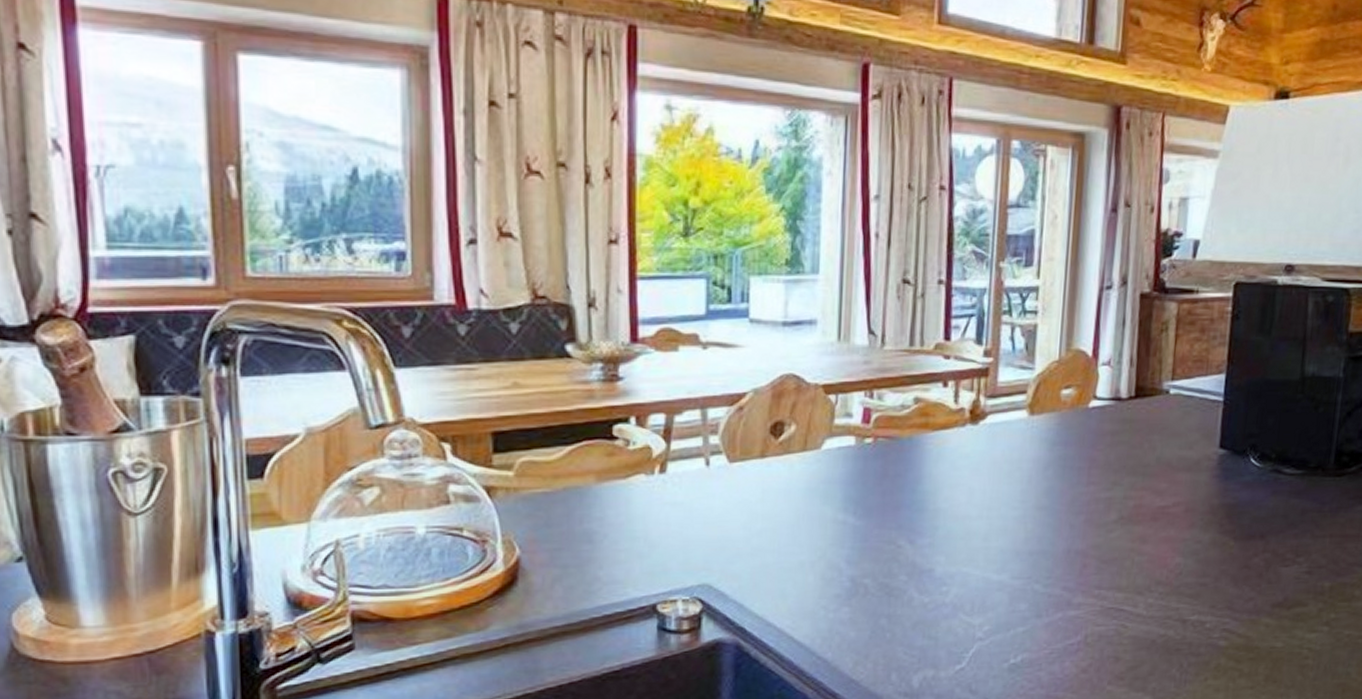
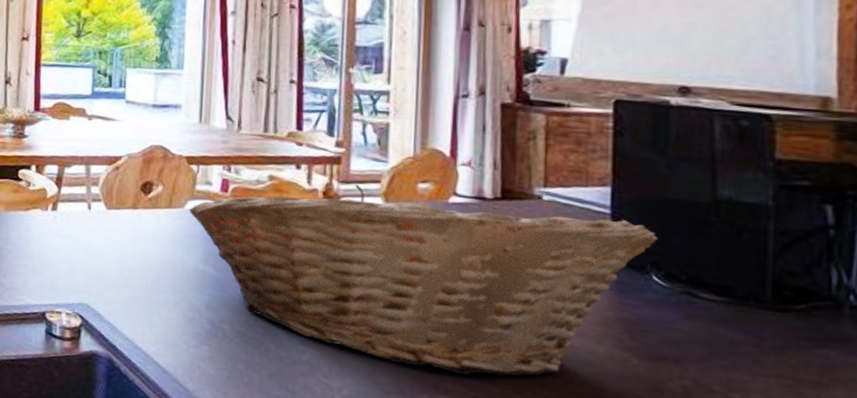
fruit basket: none [827,398,1258,587] -> present [189,184,658,377]

